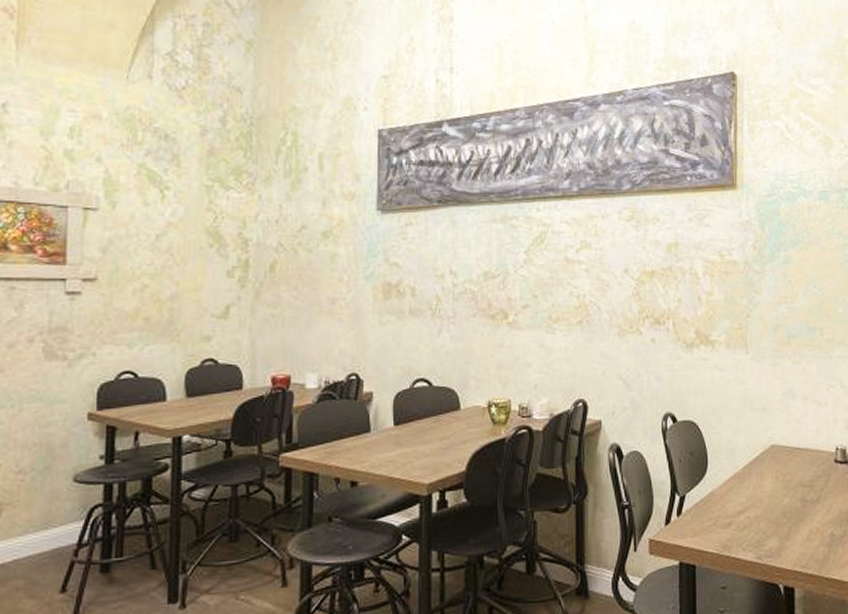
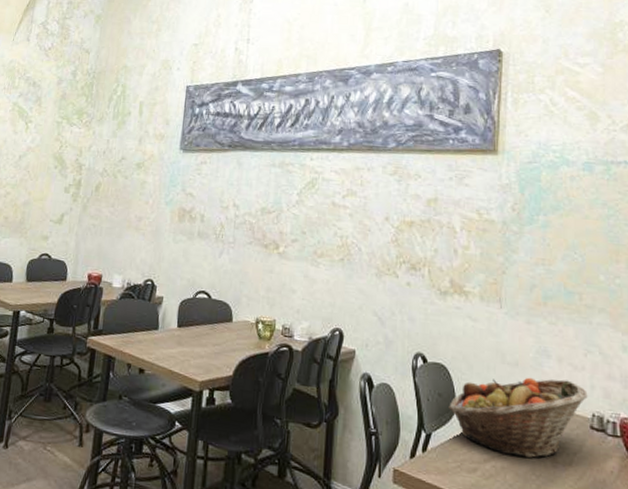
fruit basket: none [701,418,831,504] -> present [449,377,588,458]

